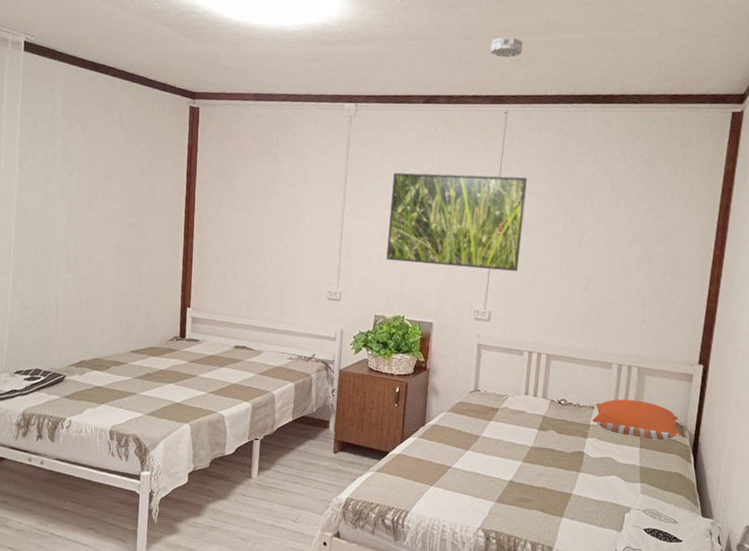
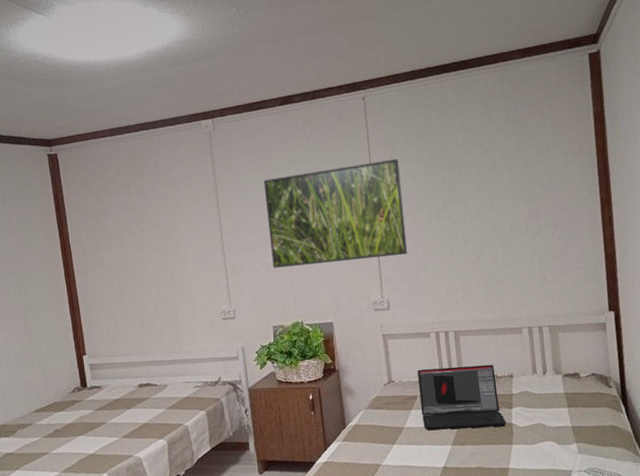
smoke detector: present [490,37,523,58] -> none [335,23,367,45]
laptop: none [499,384,579,454] -> present [417,364,506,430]
pillow: present [592,399,681,441] -> none [514,359,606,398]

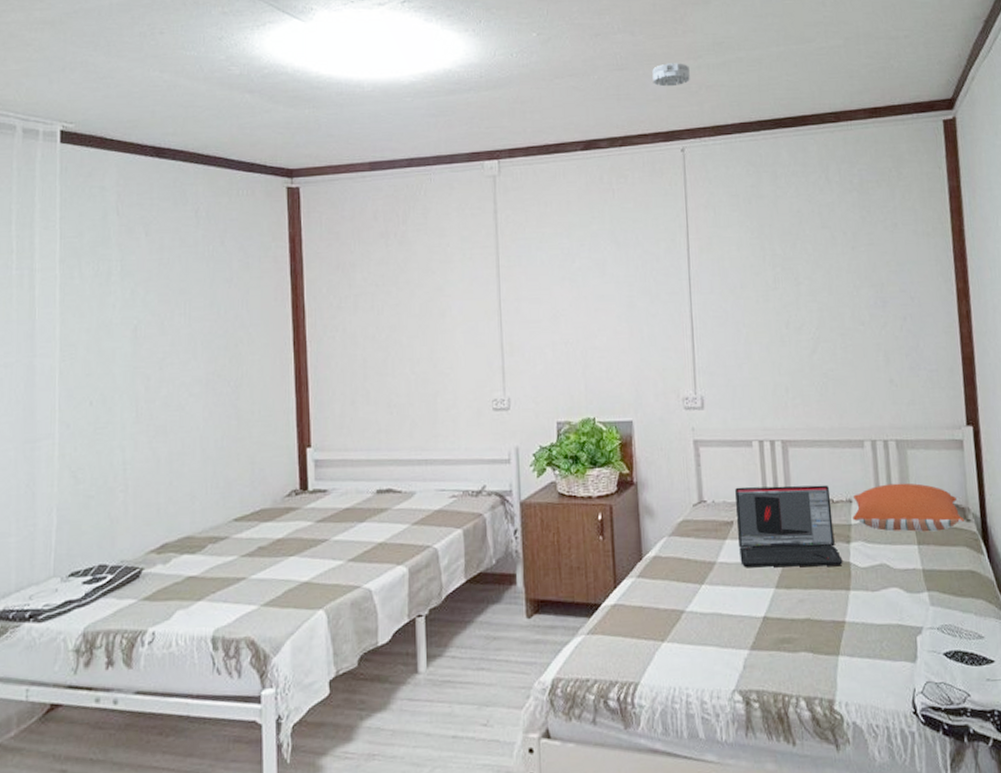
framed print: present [264,158,408,268] -> none [557,224,729,348]
smoke detector: none [335,23,367,45] -> present [652,63,690,87]
pillow: none [514,359,606,398] -> present [853,483,964,532]

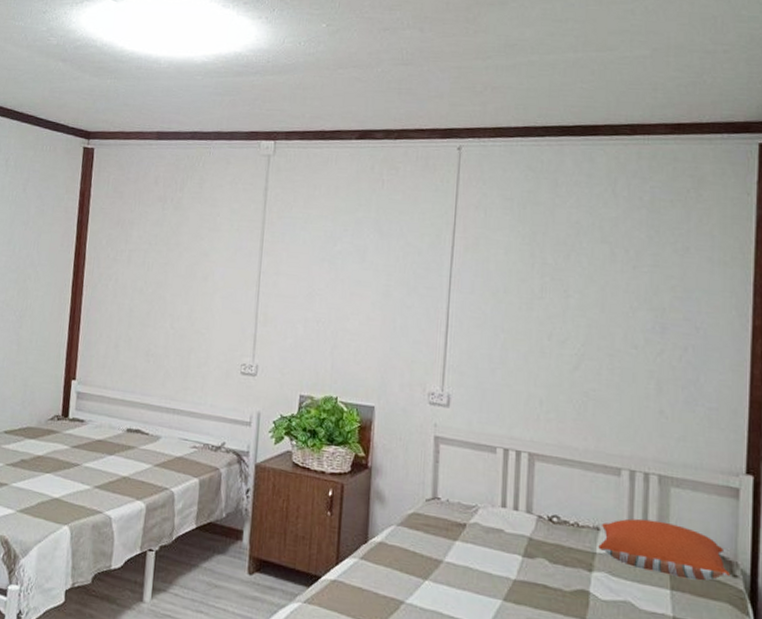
smoke detector: present [652,63,690,87] -> none [437,61,477,85]
laptop: present [735,485,843,568] -> none [469,491,582,593]

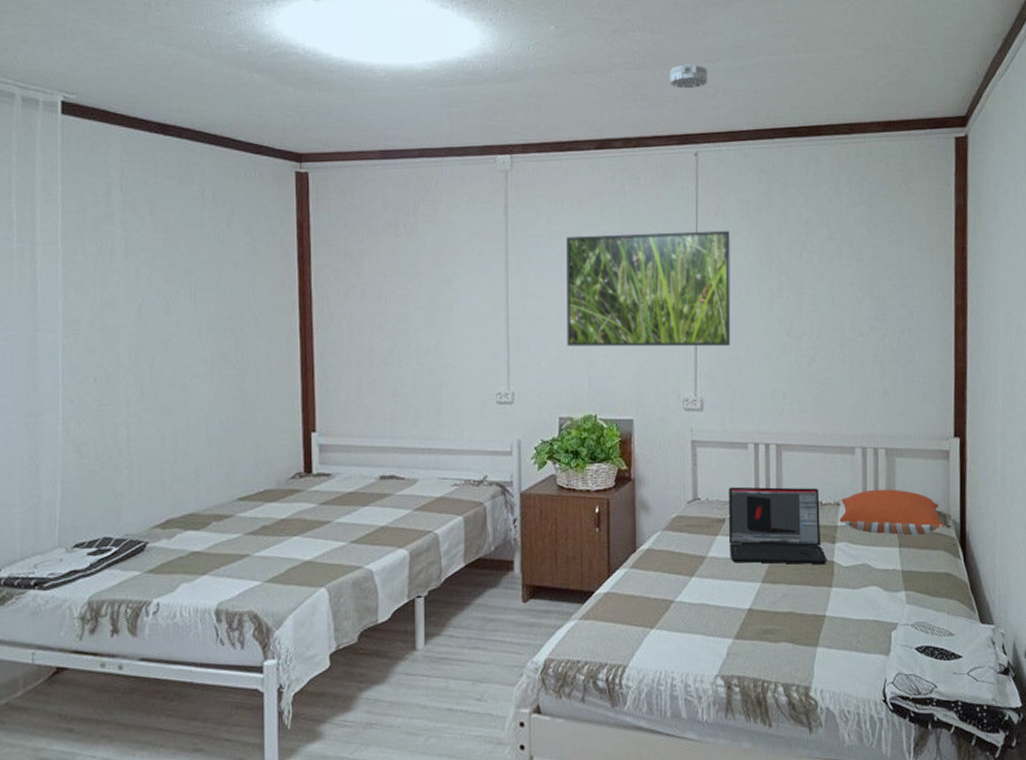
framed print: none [313,220,490,343] -> present [567,230,731,346]
smoke detector: none [437,61,477,85] -> present [670,64,707,89]
laptop: none [469,491,582,593] -> present [729,486,827,565]

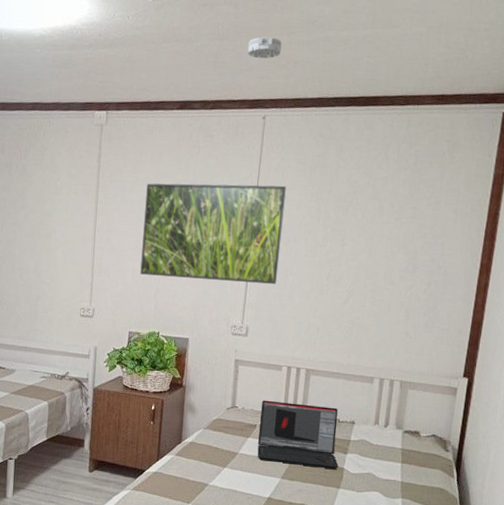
pillow: present [839,489,944,536] -> none [353,413,444,456]

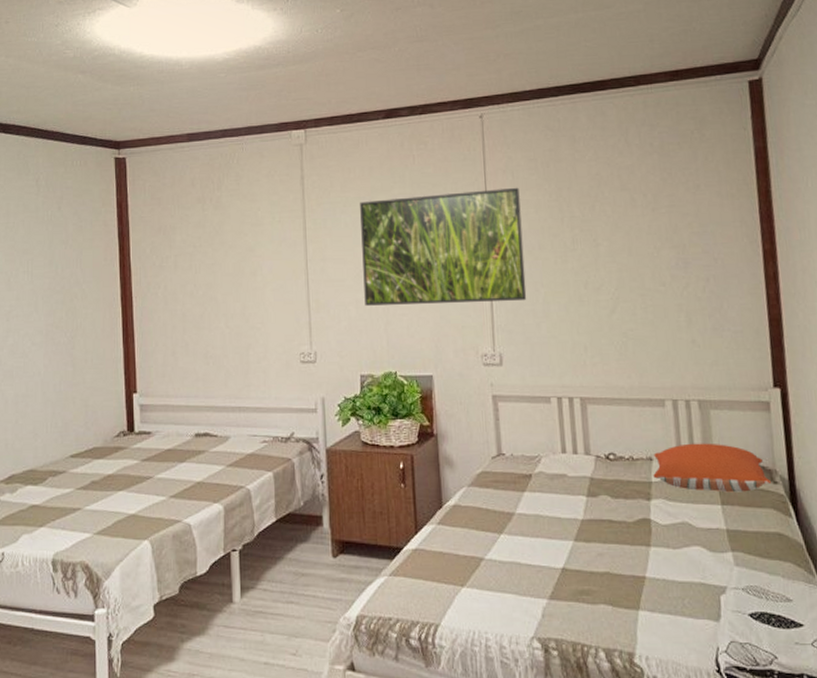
smoke detector: present [247,37,282,59] -> none [451,33,488,56]
laptop: present [257,400,338,470] -> none [534,441,643,523]
pillow: none [353,413,444,456] -> present [653,443,771,493]

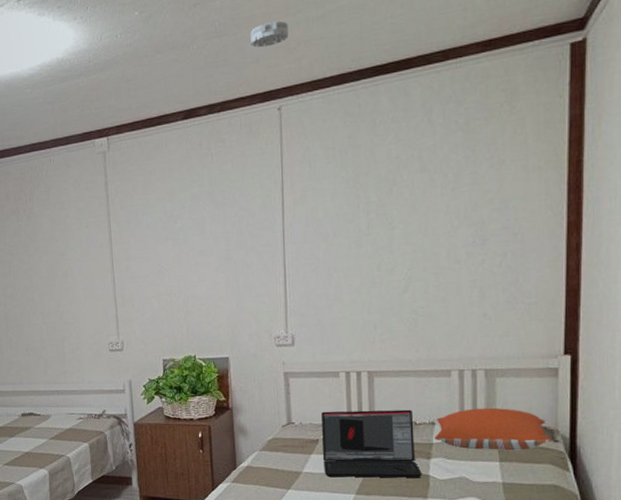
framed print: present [360,187,527,306] -> none [160,177,320,298]
smoke detector: none [451,33,488,56] -> present [250,20,289,48]
laptop: none [534,441,643,523] -> present [321,409,422,478]

